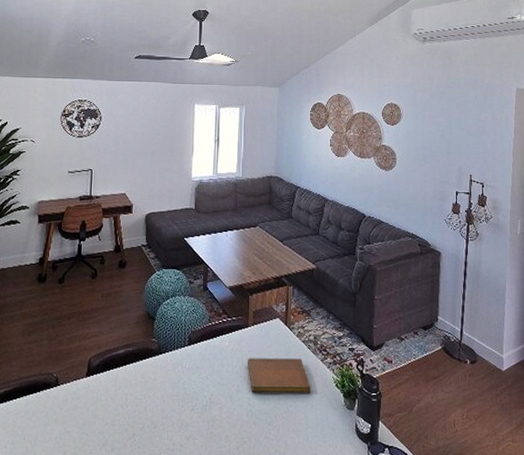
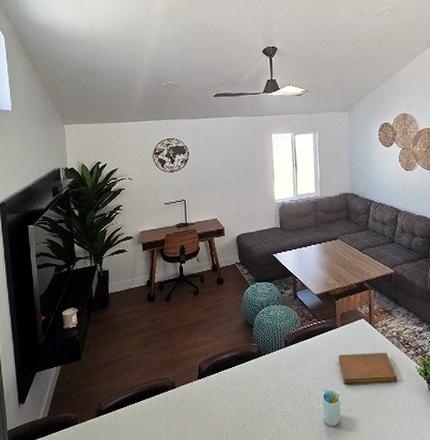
cup: none [225,397,247,442] -> present [322,389,341,427]

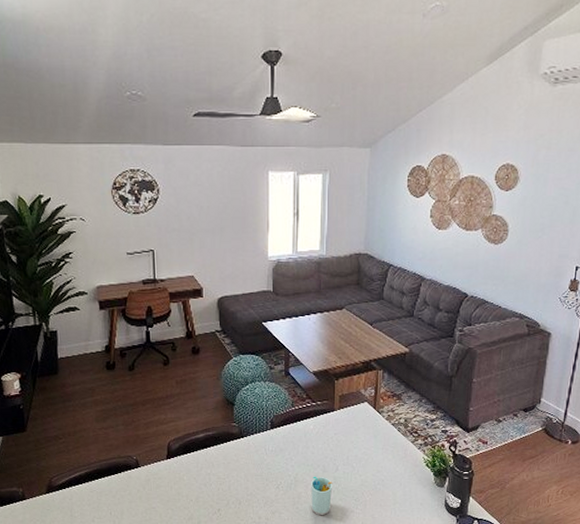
notebook: present [338,352,397,385] -> none [333,440,400,472]

